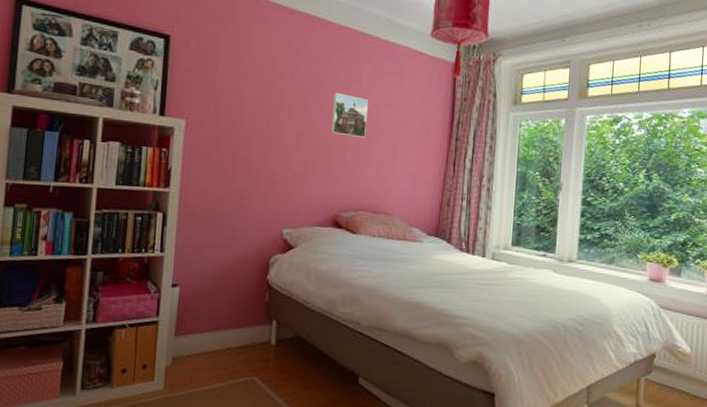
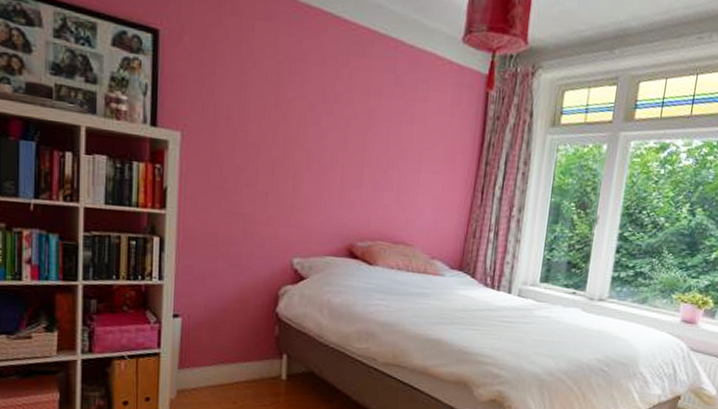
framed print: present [331,93,368,139] -> none [346,106,389,160]

